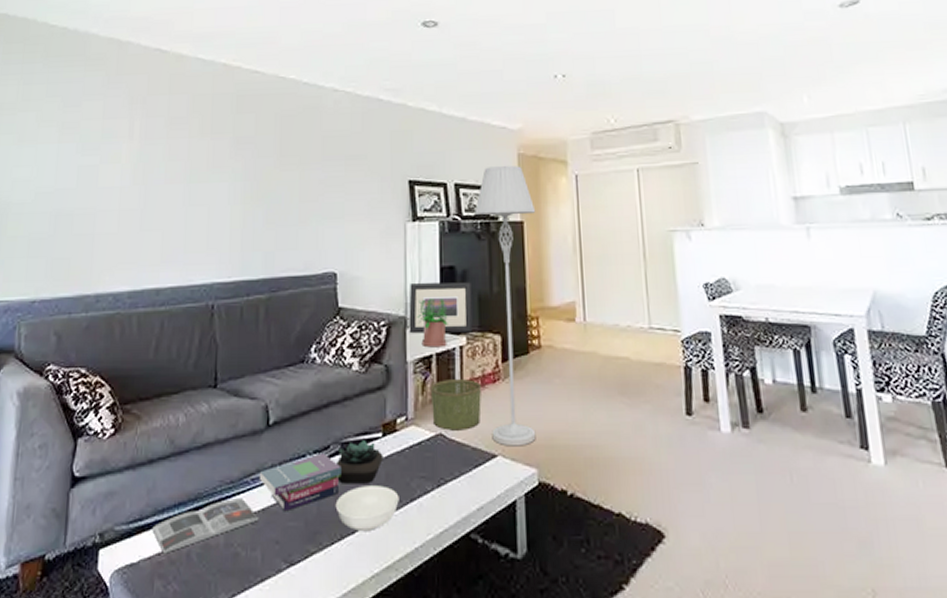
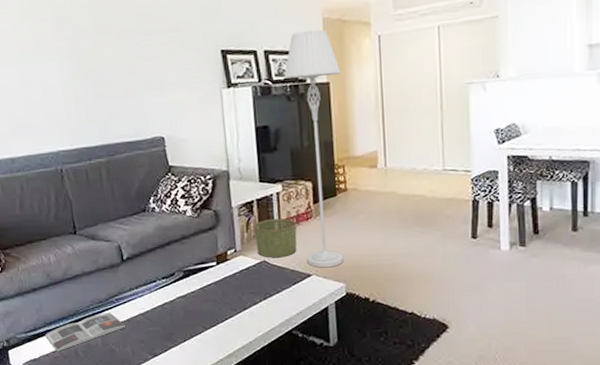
books: present [259,452,341,512] -> none [121,278,187,321]
succulent plant: present [335,440,383,484] -> none [180,268,219,300]
bowl: present [335,485,399,532] -> none [184,300,234,332]
picture frame: present [409,282,473,334] -> none [229,139,287,185]
potted plant: present [416,298,448,348] -> none [237,154,266,195]

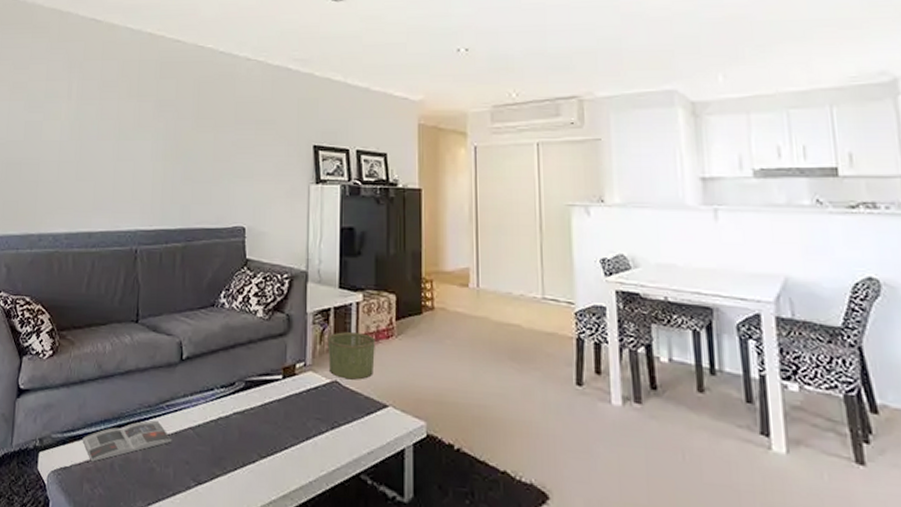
floor lamp: present [284,30,344,268] -> none [375,134,434,400]

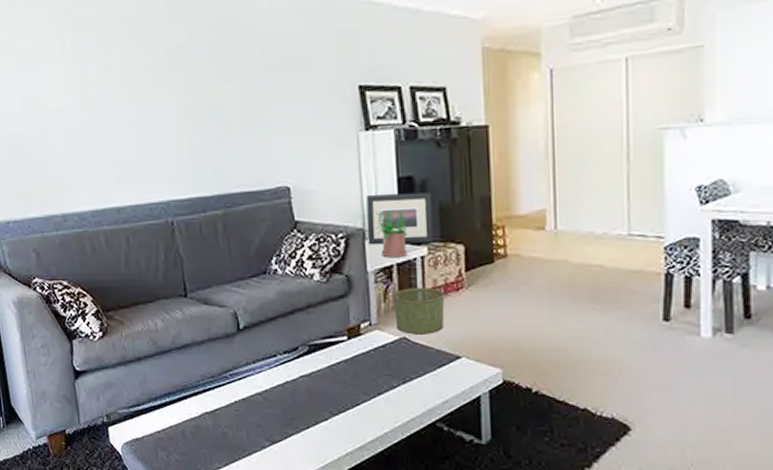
magazine: present [82,420,172,462] -> none [149,389,241,432]
picture frame: none [310,241,369,290] -> present [366,192,434,245]
potted plant: none [317,256,346,302] -> present [375,210,408,258]

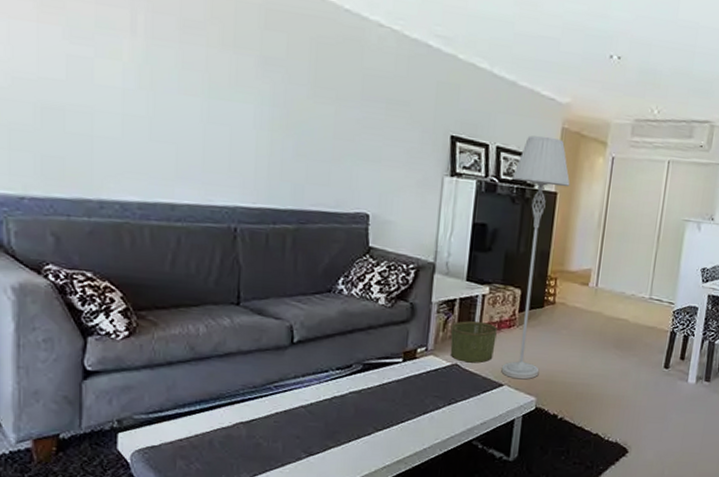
picture frame: present [366,192,434,245] -> none [436,234,500,284]
potted plant: present [375,210,408,258] -> none [445,249,475,294]
floor lamp: none [433,62,503,349] -> present [501,135,571,380]

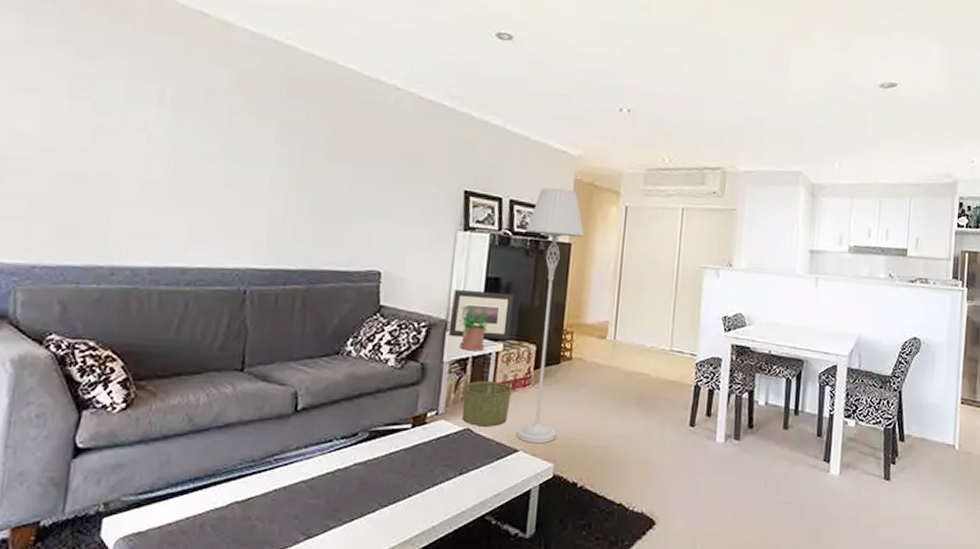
picture frame: none [436,234,500,284] -> present [448,290,514,340]
potted plant: none [445,249,475,294] -> present [457,305,488,352]

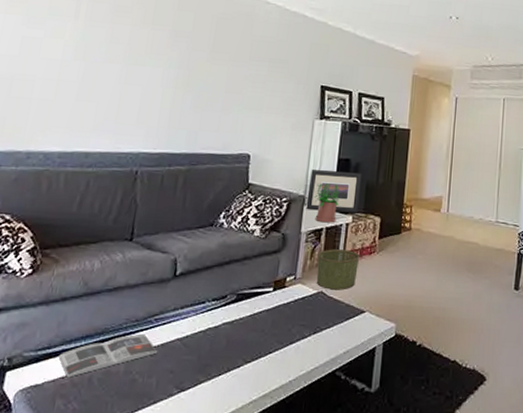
magazine: none [163,475,280,524] -> present [58,333,158,378]
floor lamp: present [516,188,585,444] -> none [363,82,421,306]

